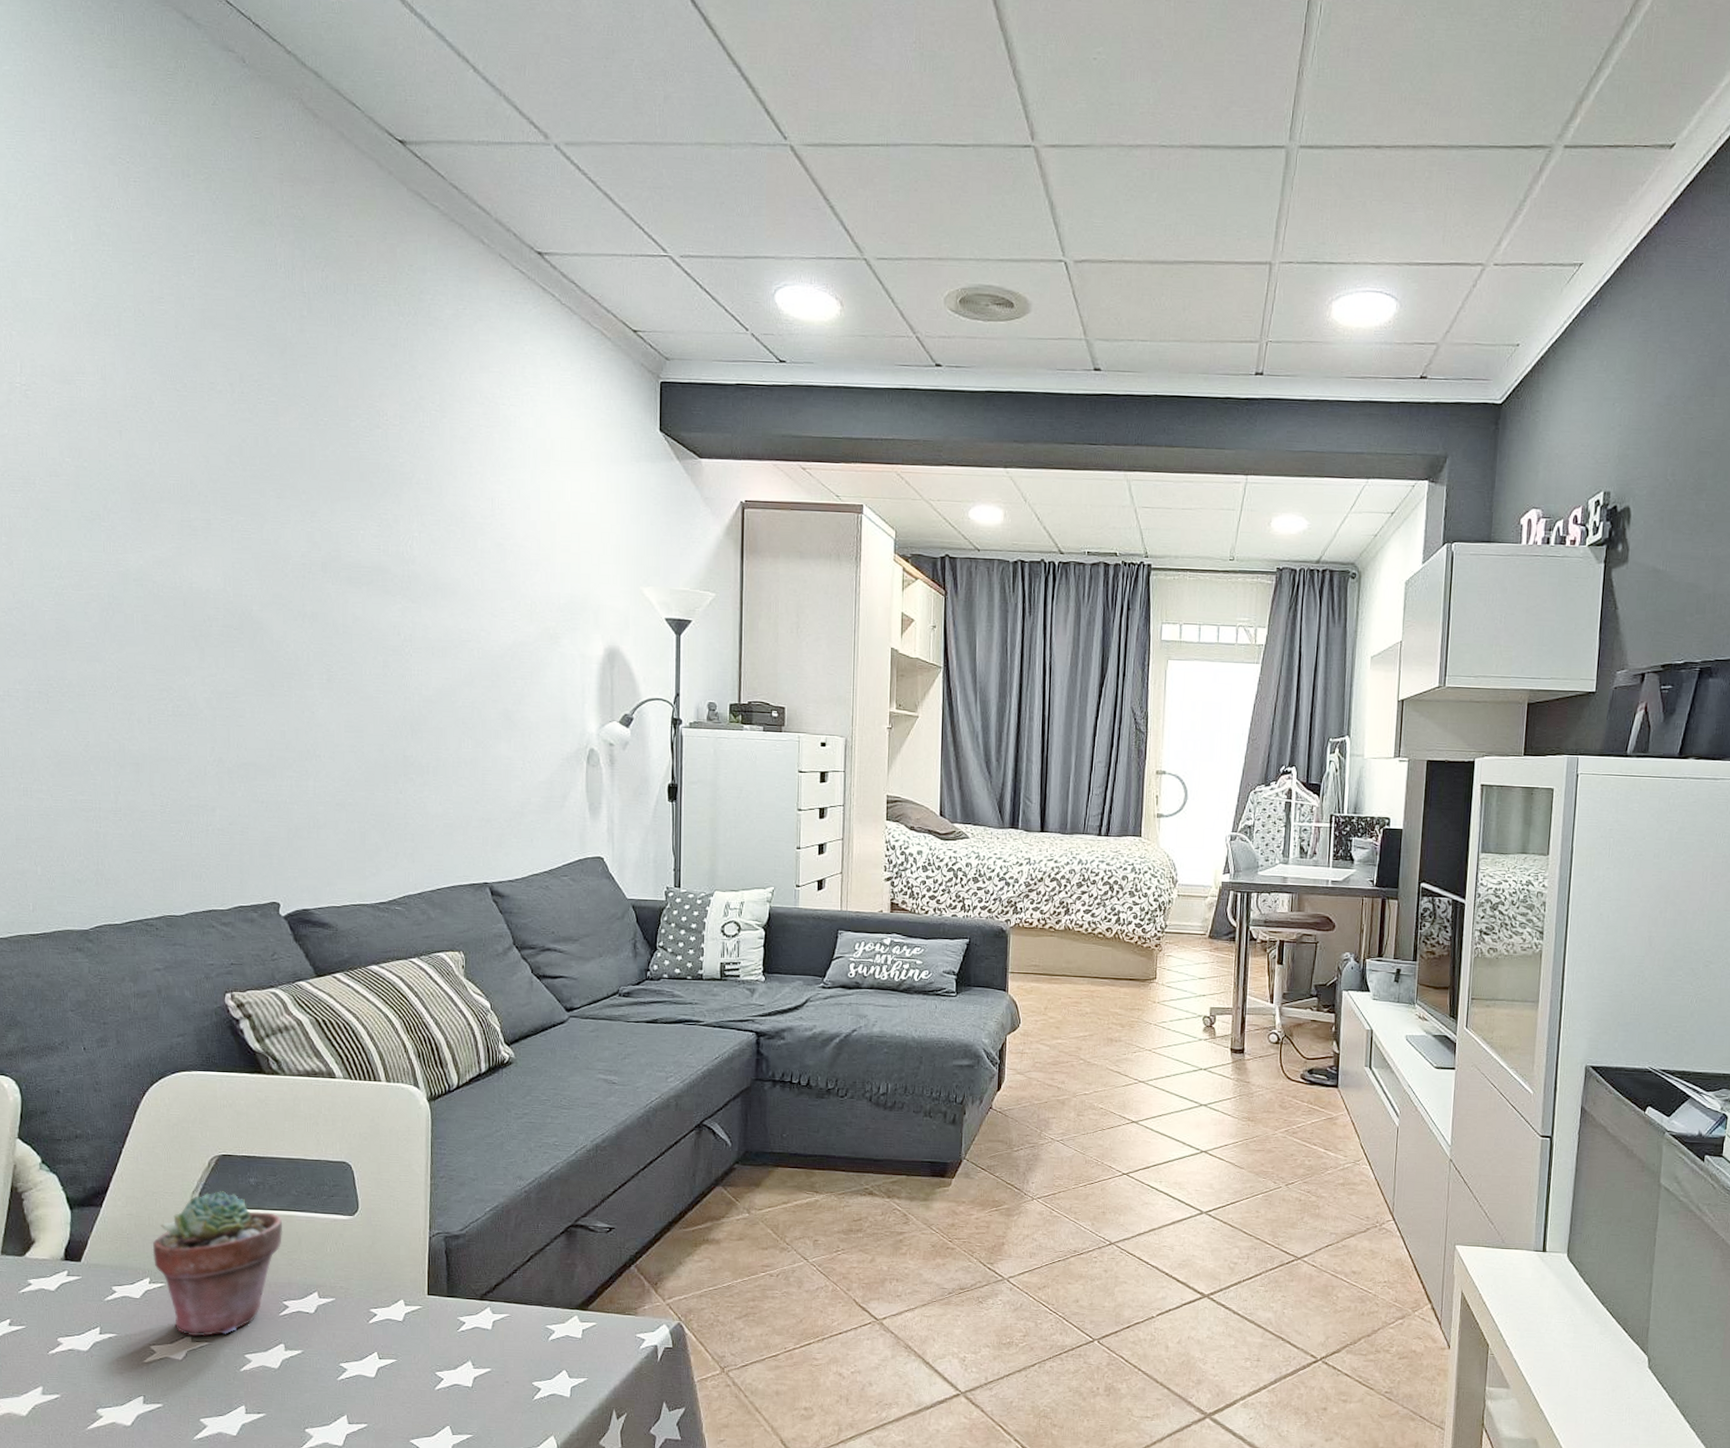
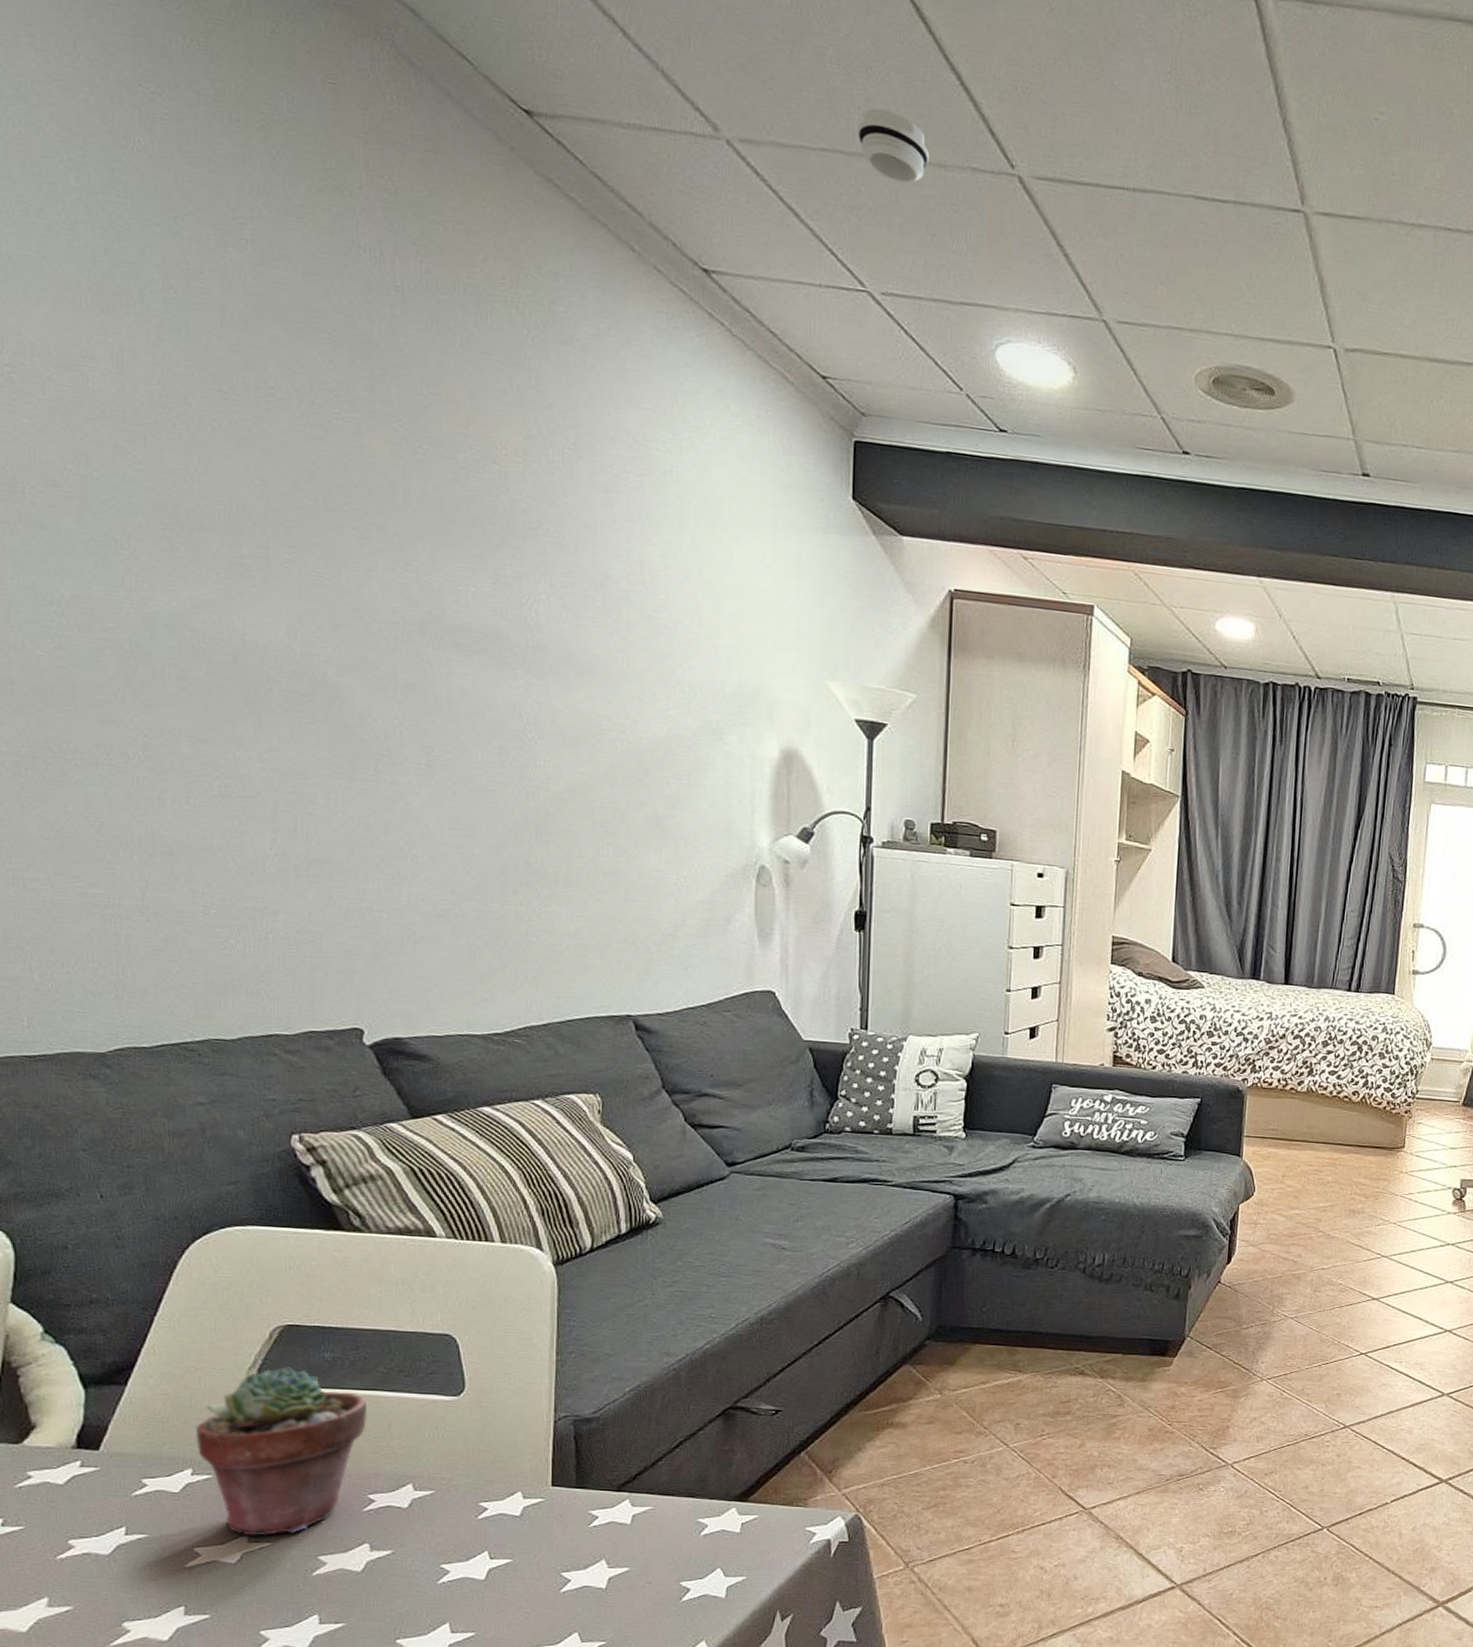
smoke detector: none [658,103,718,163] -> present [857,108,930,184]

